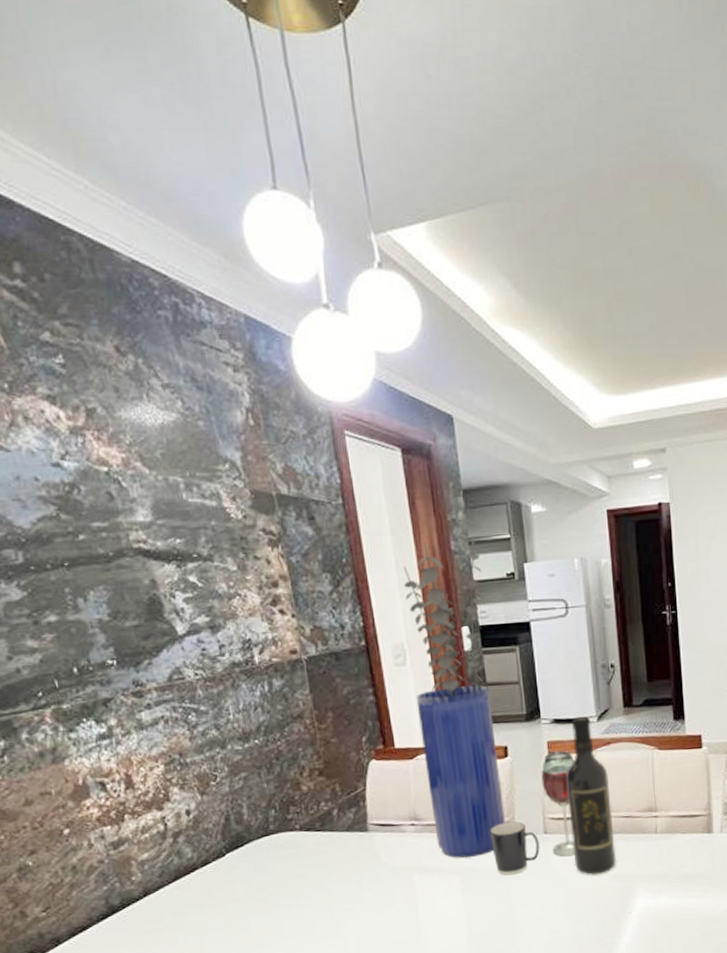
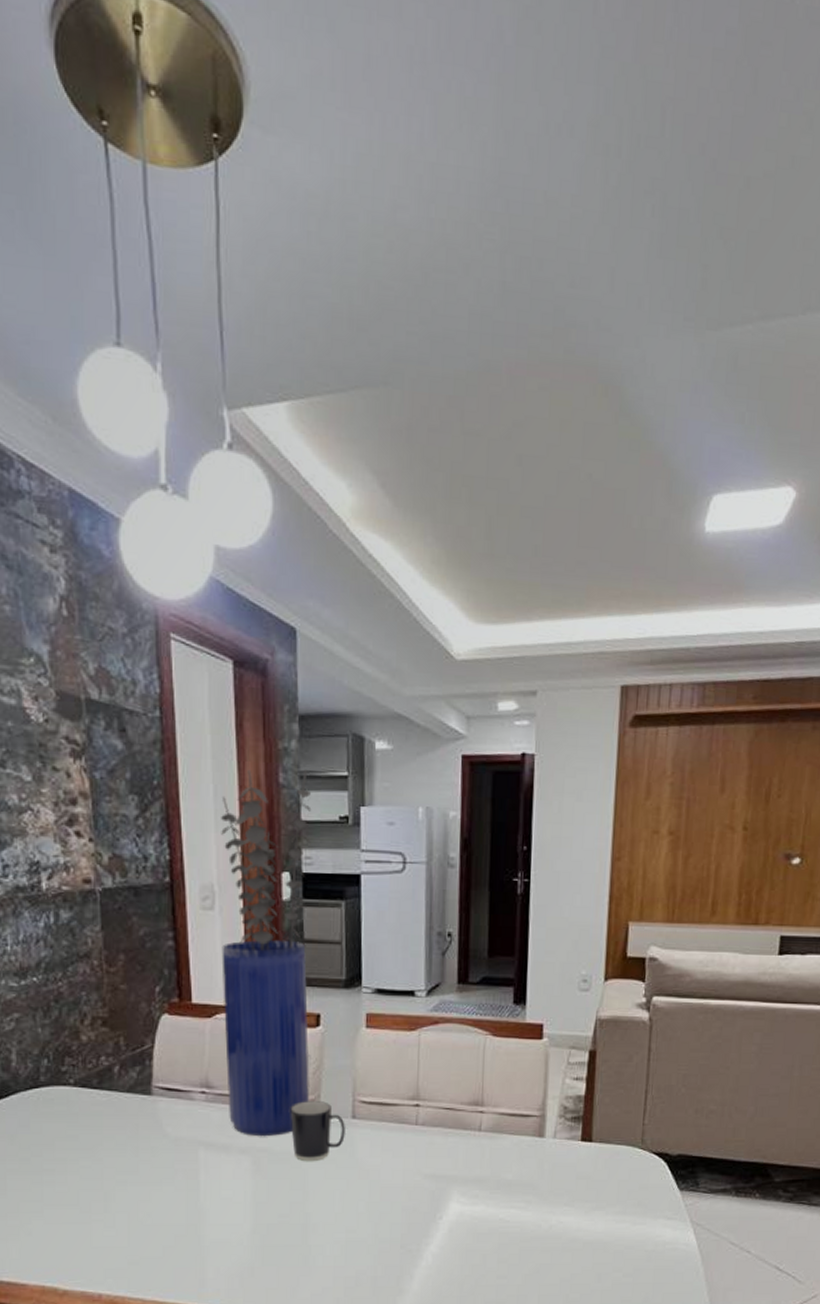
wineglass: present [541,751,575,856] -> none [355,1026,396,1146]
wine bottle: present [565,716,617,874] -> none [382,989,433,1170]

